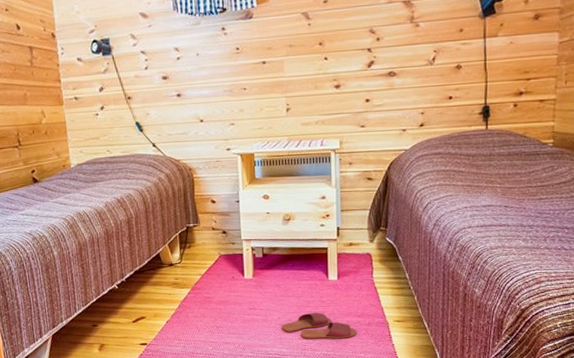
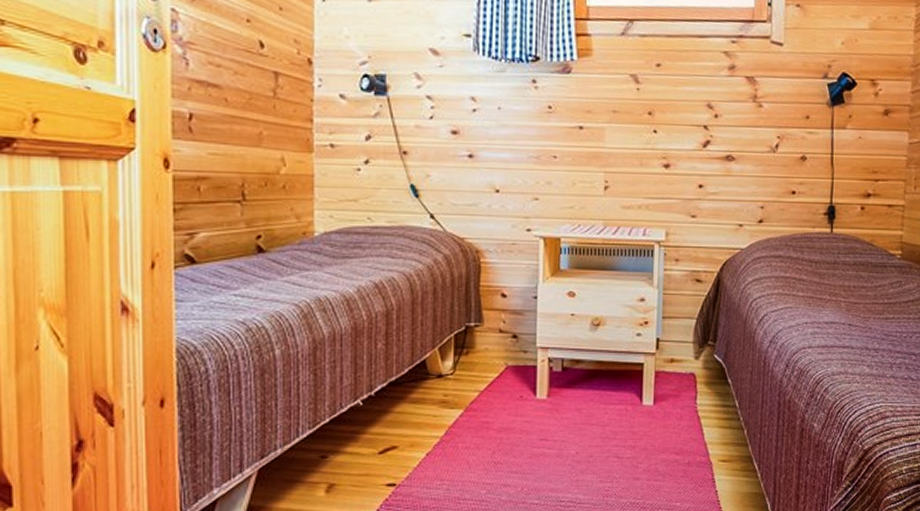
slippers: present [281,312,357,339] -> none [579,446,674,483]

